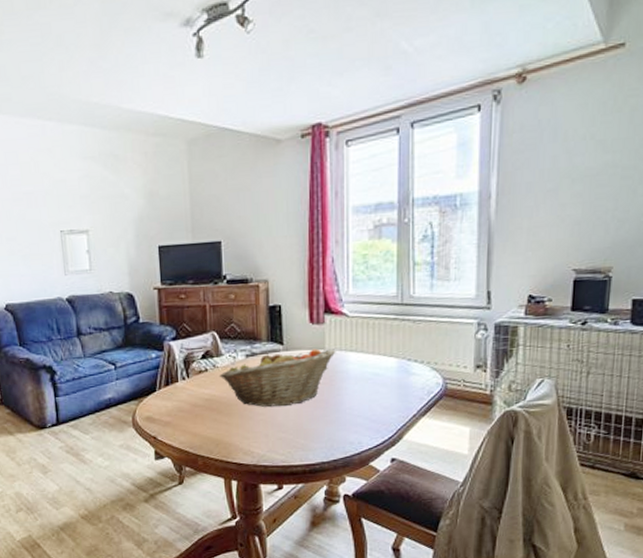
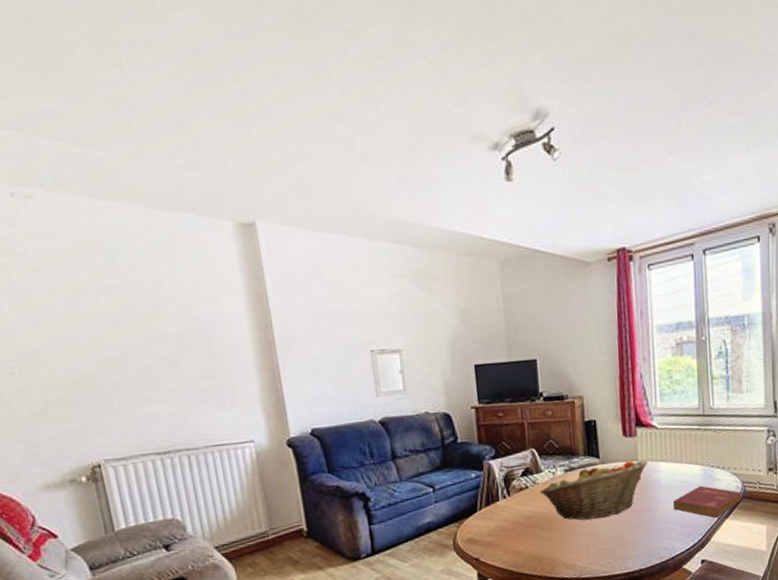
book: none [361,379,442,415] -> present [672,485,741,518]

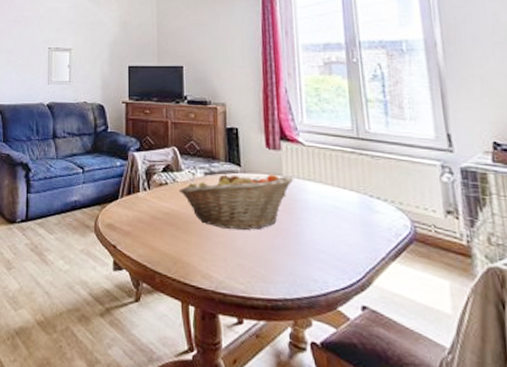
book: present [672,485,741,518] -> none [323,215,412,258]

